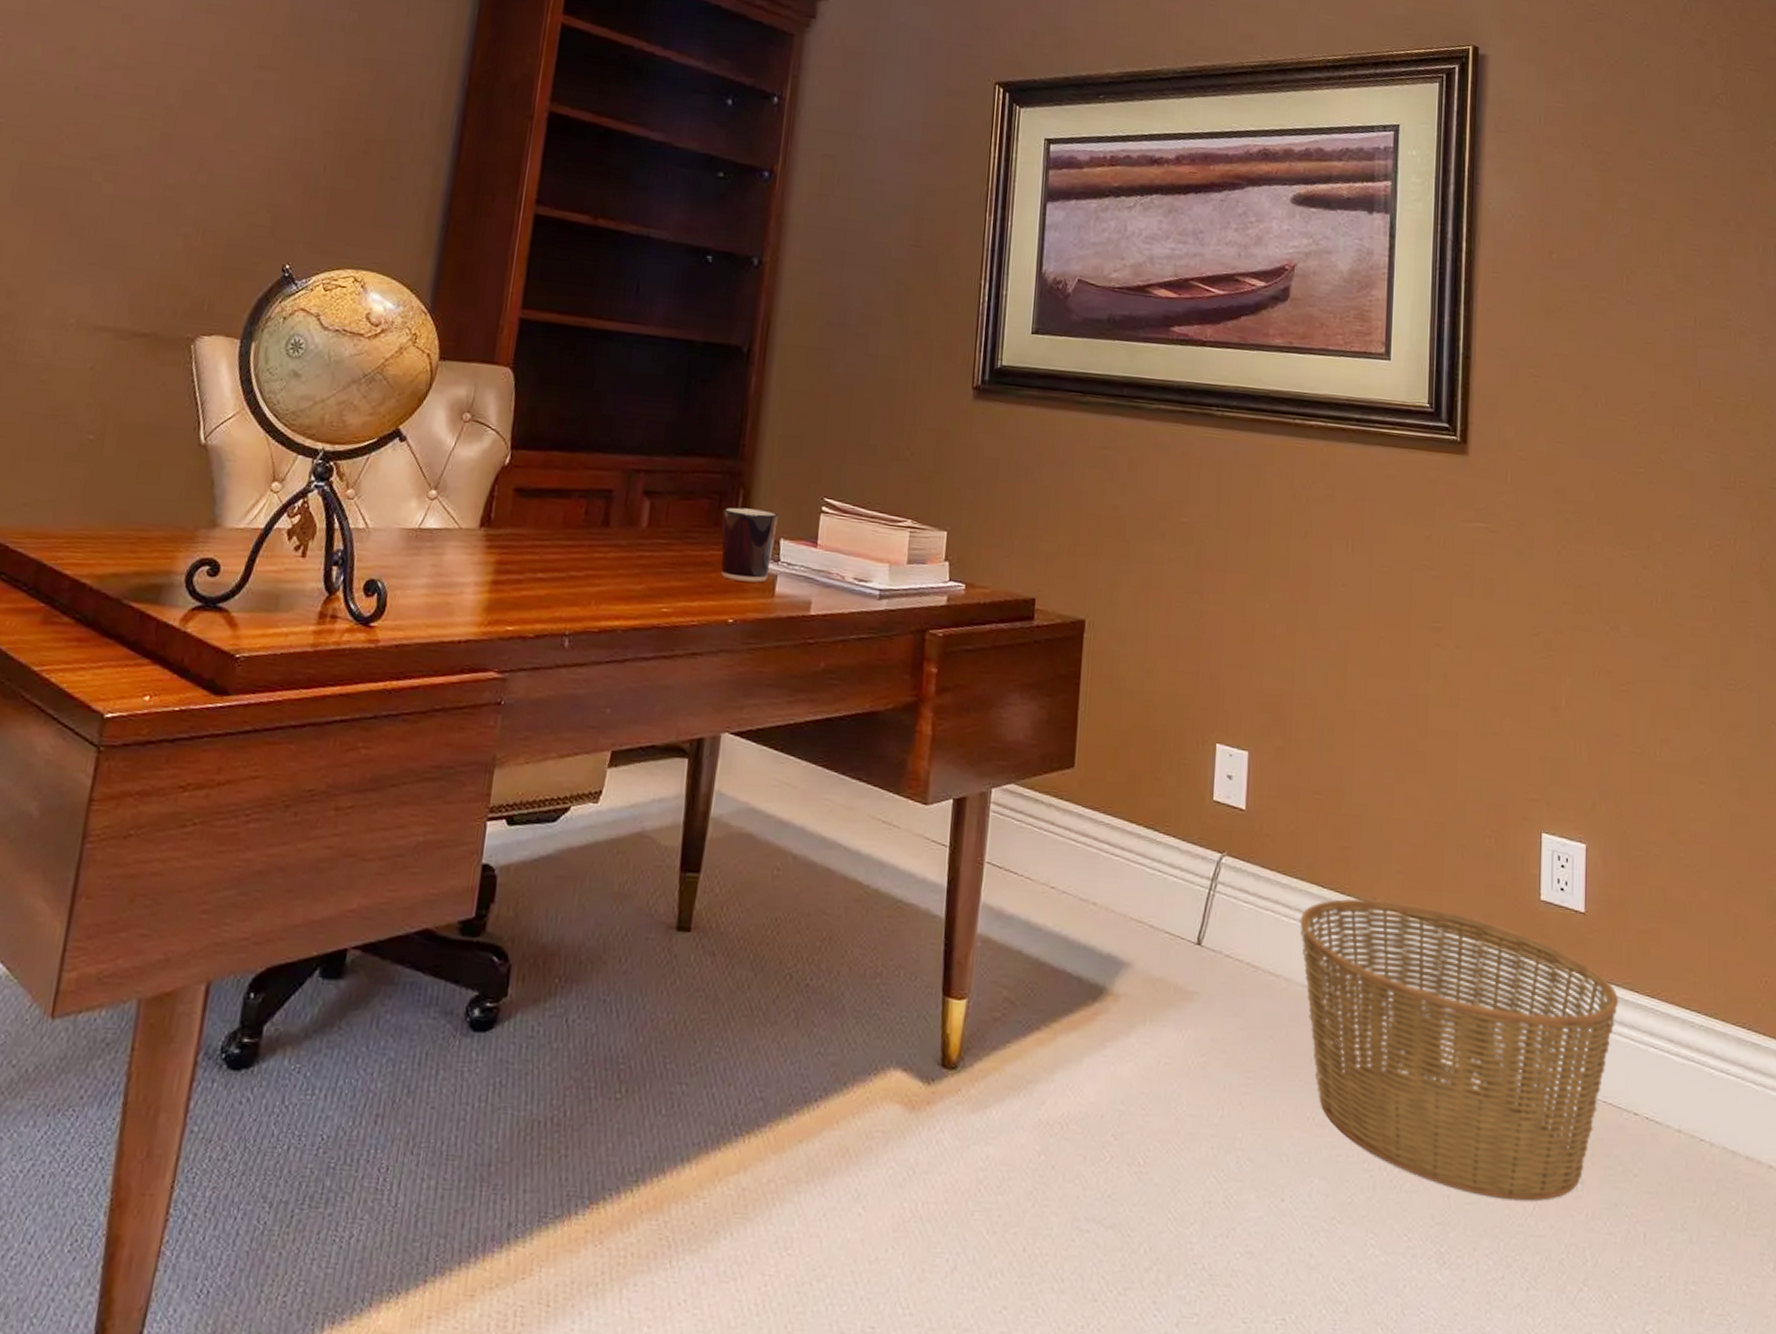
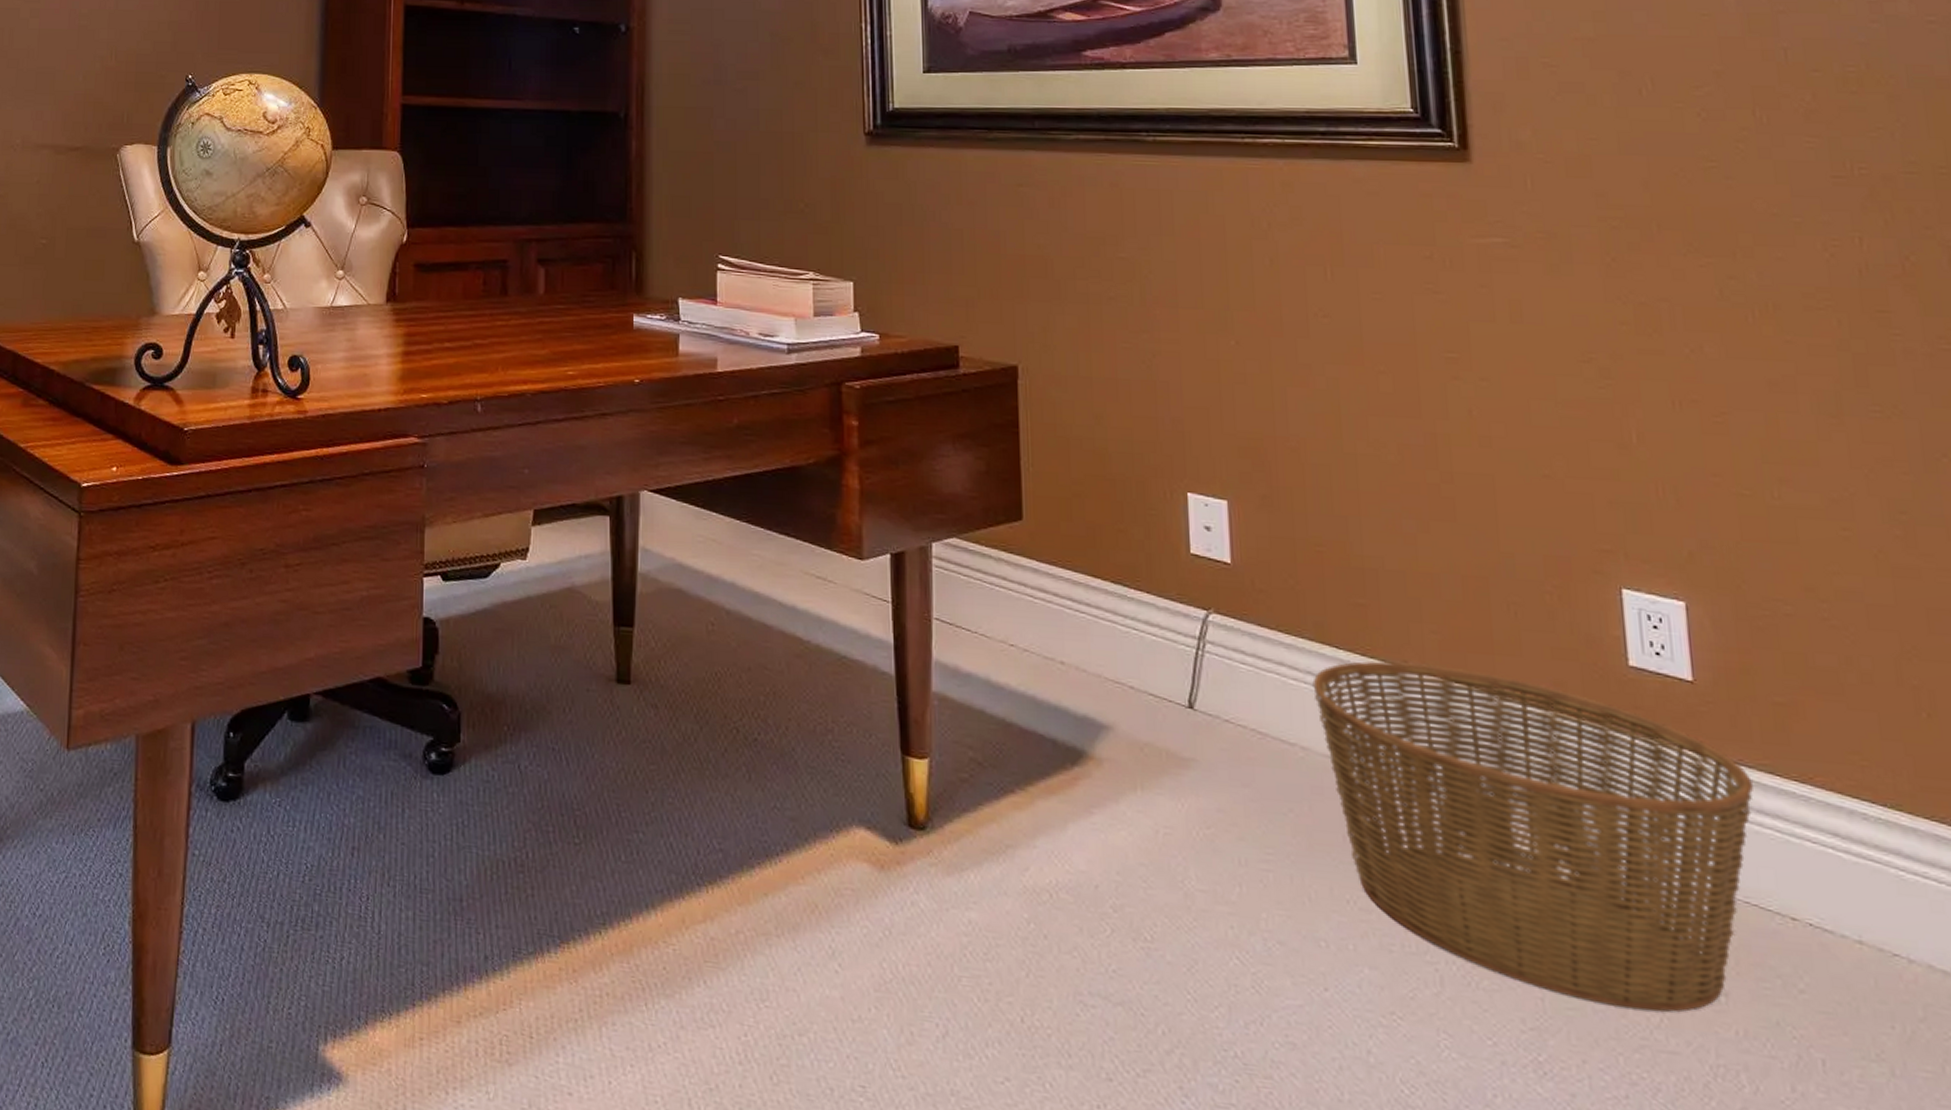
mug: present [721,507,778,583] -> none [618,269,674,343]

